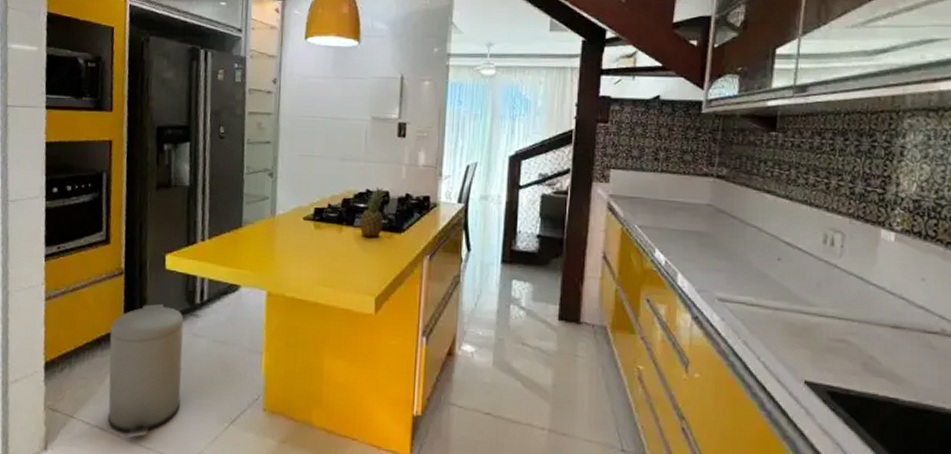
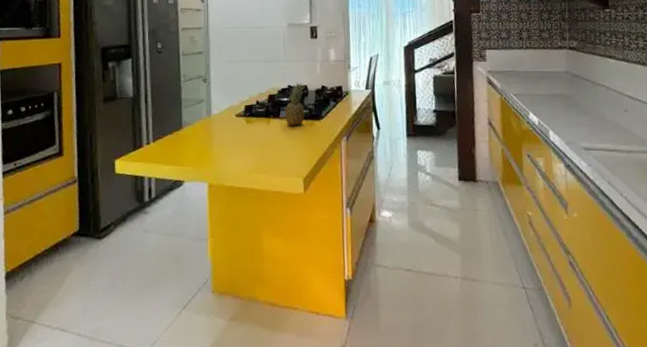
pedal bin: present [107,303,184,438] -> none [66,205,136,334]

